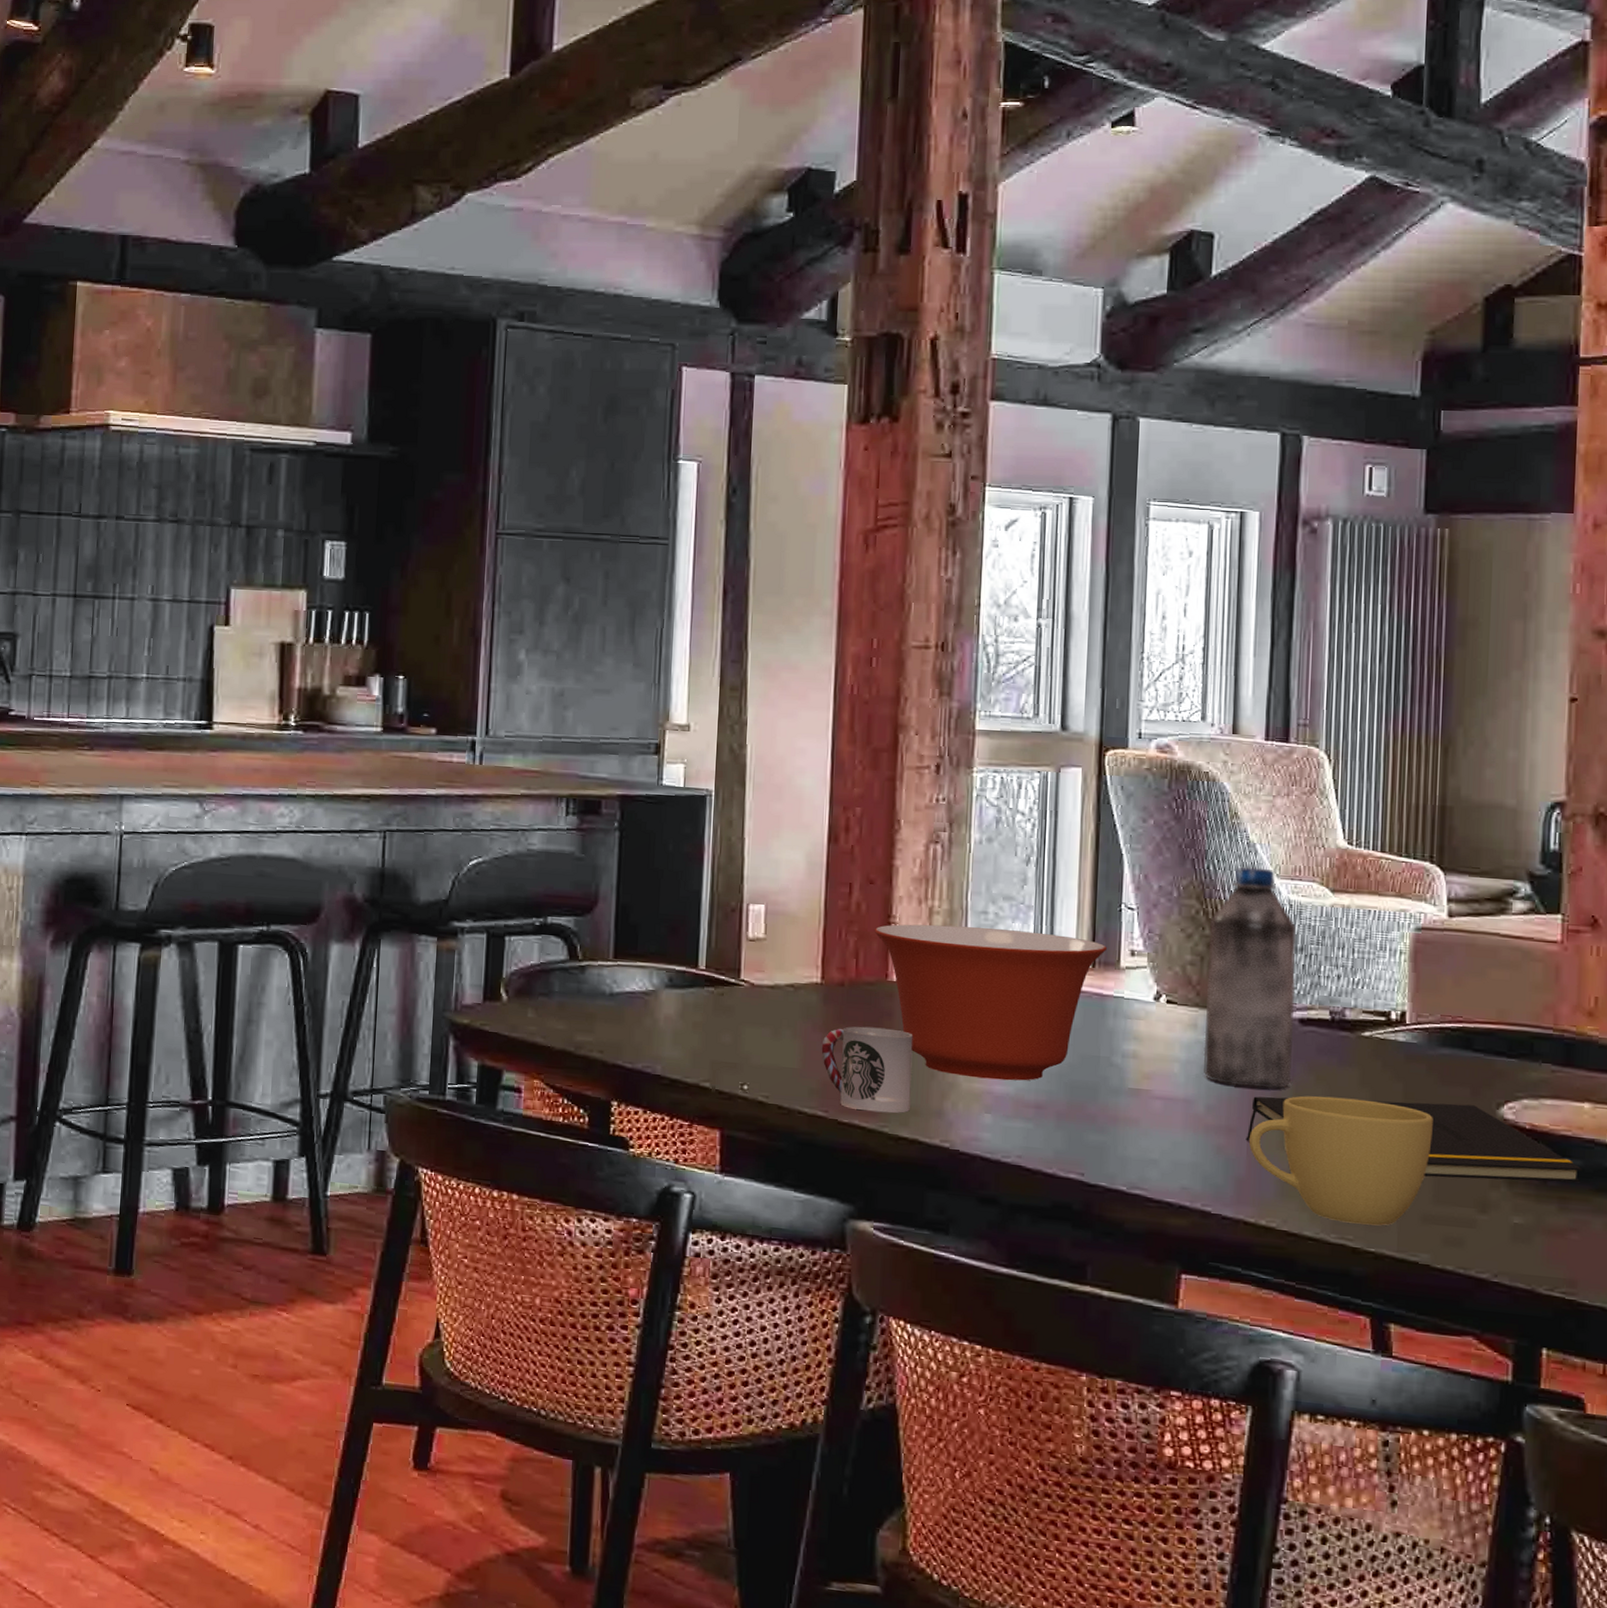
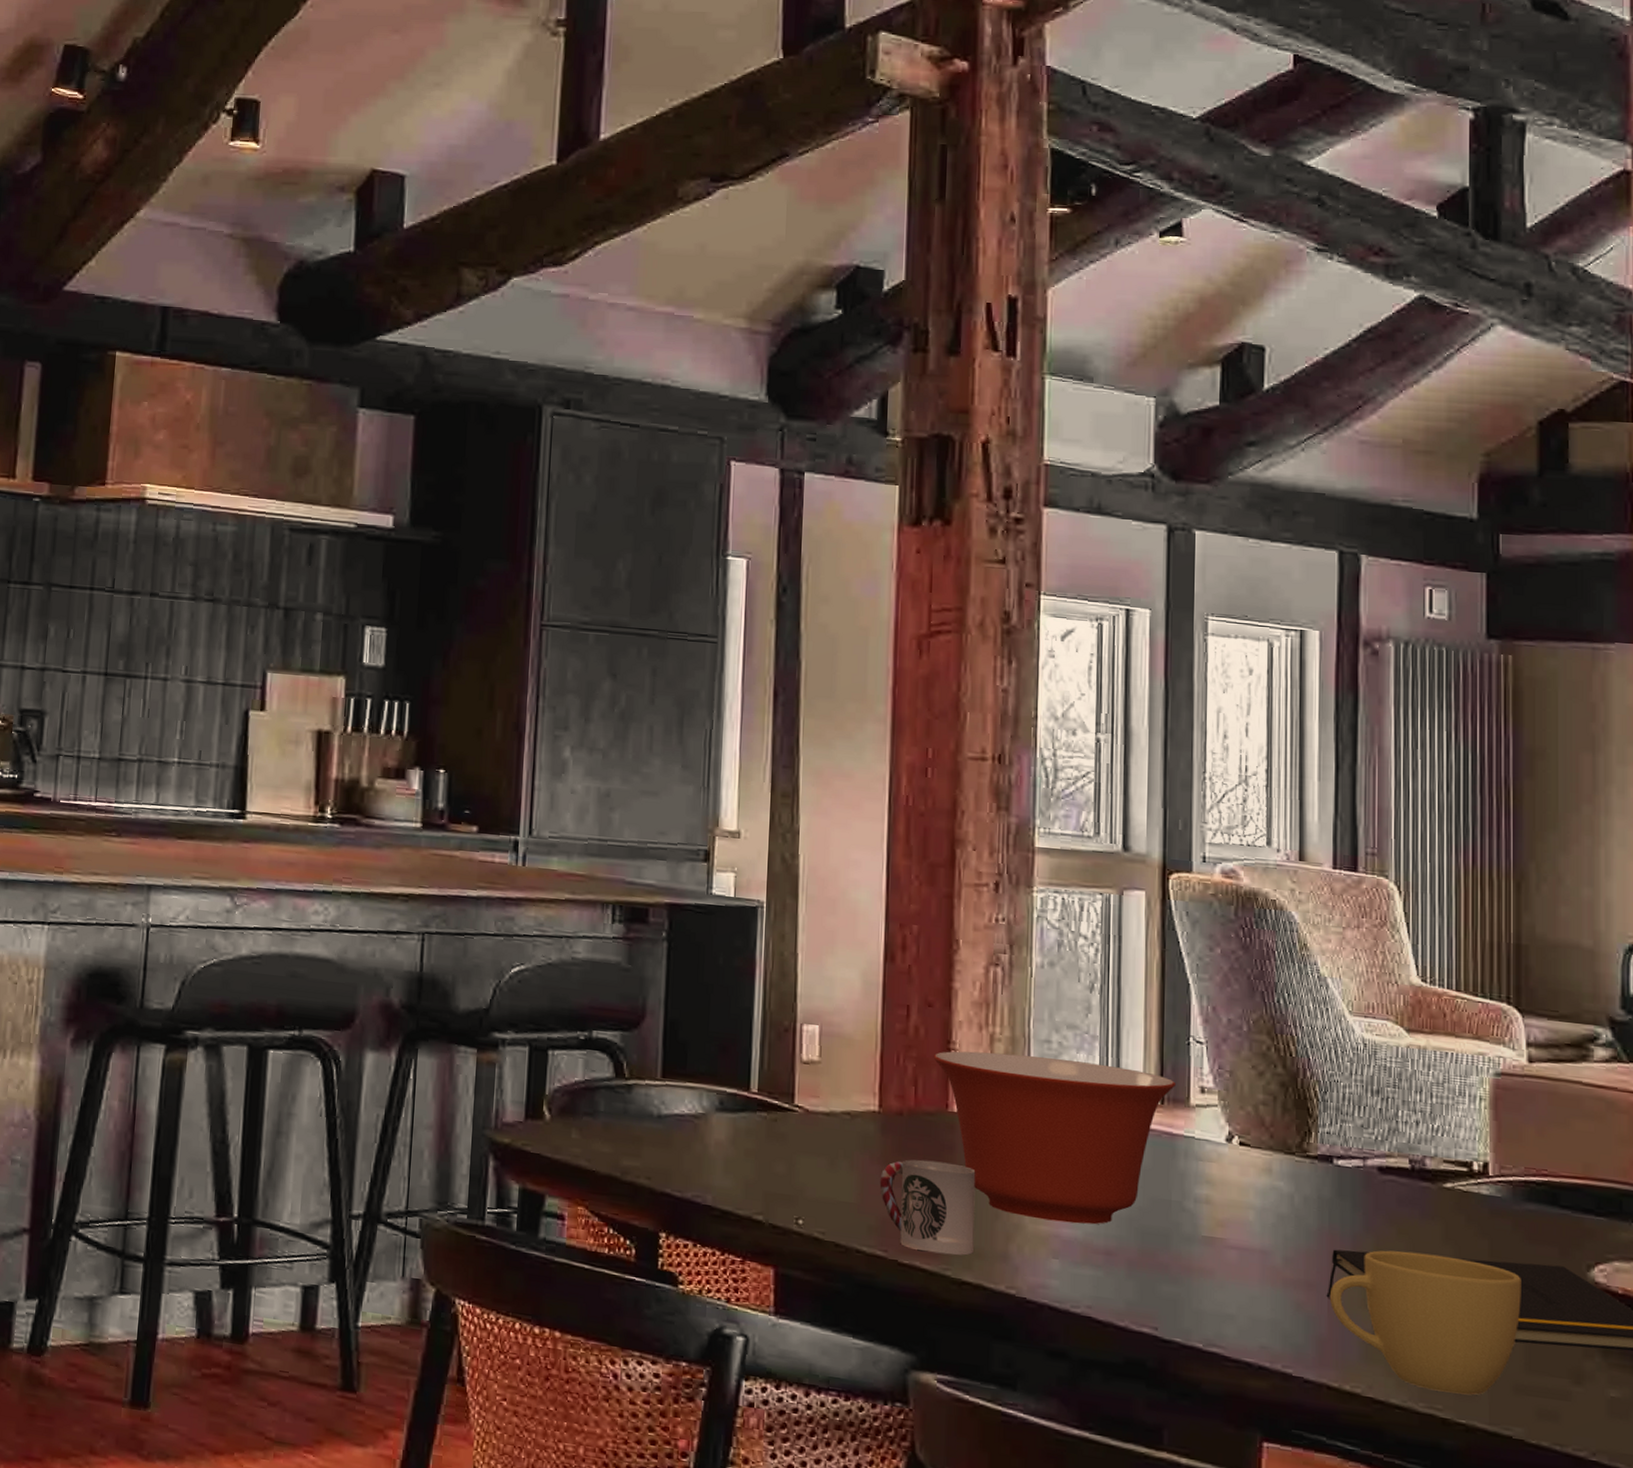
water bottle: present [1203,867,1297,1088] -> none [1279,1001,1373,1241]

